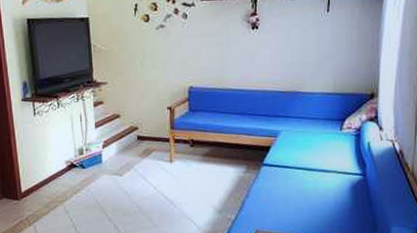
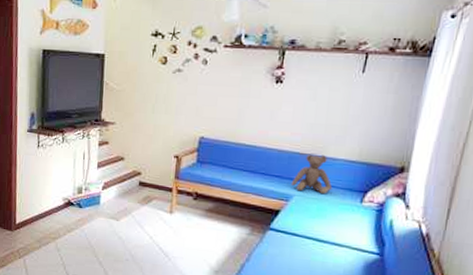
teddy bear: none [277,90,314,127] -> present [291,154,333,195]

